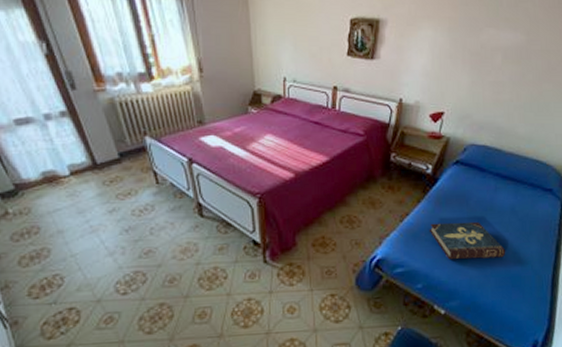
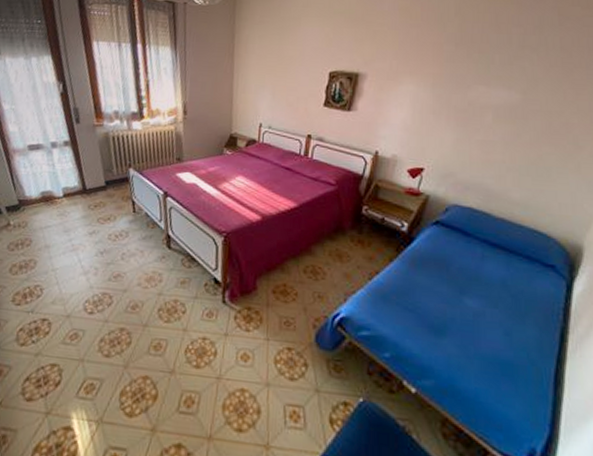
book: present [429,221,506,259] -> none [401,286,494,338]

